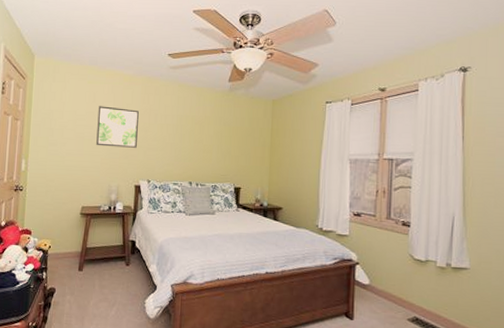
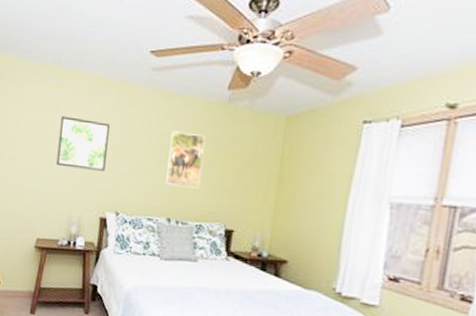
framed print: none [186,114,214,158] -> present [166,131,205,189]

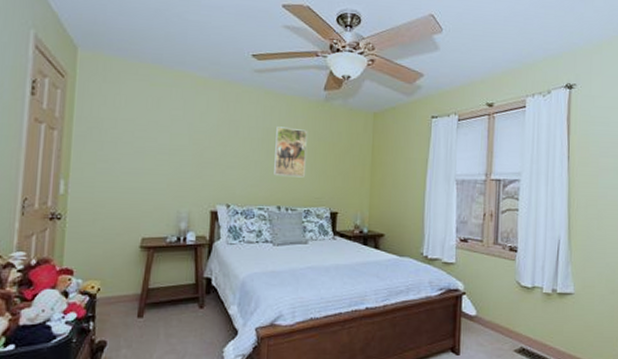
wall art: present [56,116,110,171] -> none [161,114,216,166]

